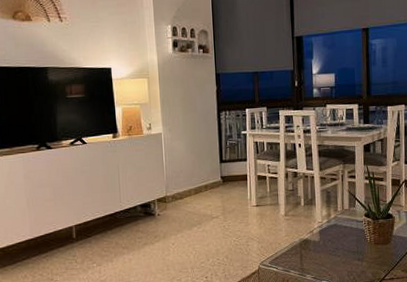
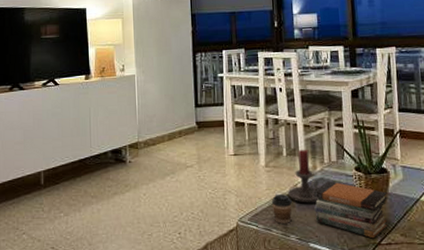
coffee cup: none [290,240,309,266] -> present [271,194,292,225]
candle holder: none [304,199,332,247] -> present [287,149,319,203]
book stack: none [327,227,392,275] -> present [313,181,387,239]

